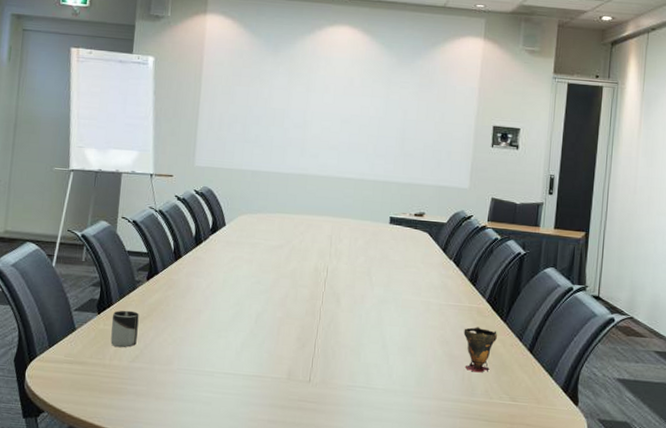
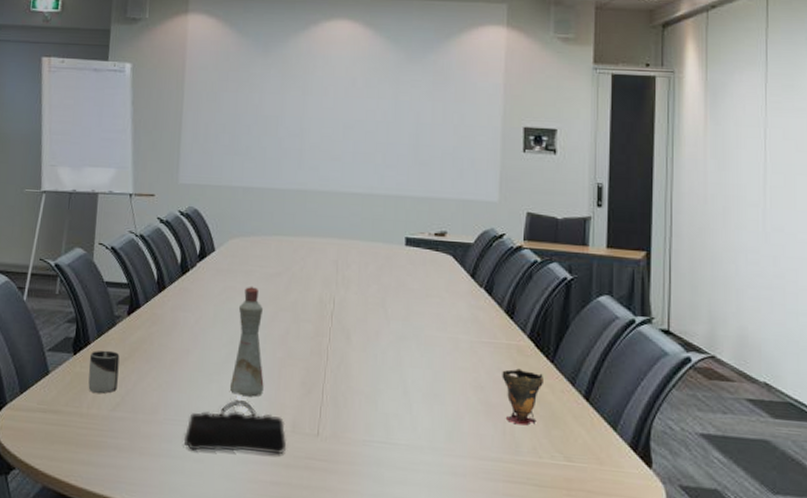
pencil case: none [194,352,283,398] -> present [183,400,287,455]
bottle: none [235,256,266,350] -> present [229,286,264,397]

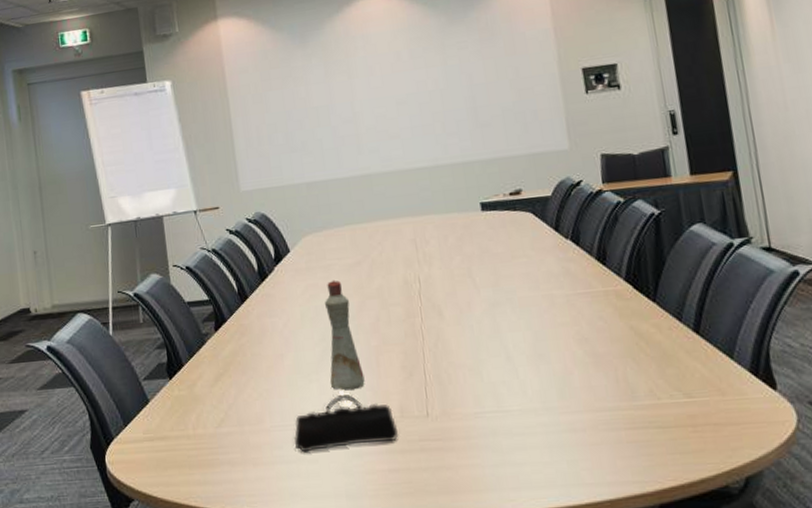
cup: present [88,350,120,394] -> none [185,368,219,414]
cup: present [502,368,543,426] -> none [604,313,649,370]

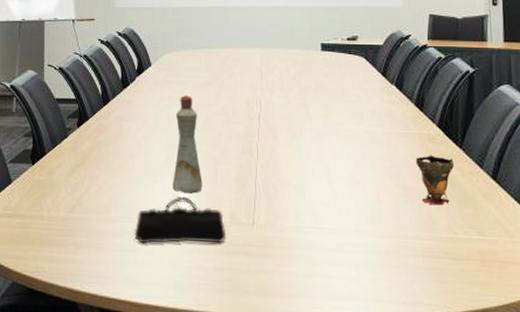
cup: none [604,313,649,370] -> present [415,155,454,206]

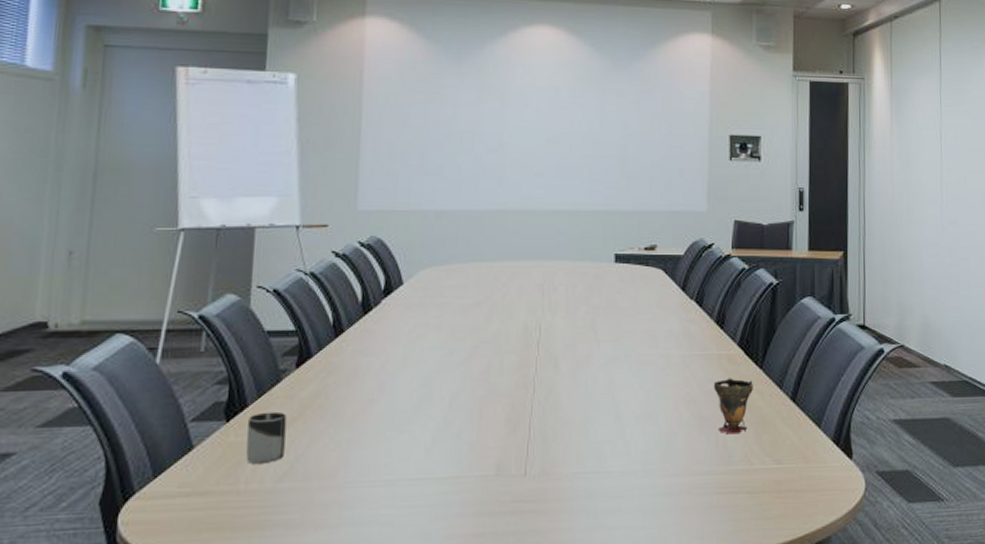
cup: none [46,159,73,198] -> present [246,411,287,465]
pencil case: present [134,197,227,244] -> none [369,449,491,514]
bottle: present [172,95,202,194] -> none [423,320,463,444]

